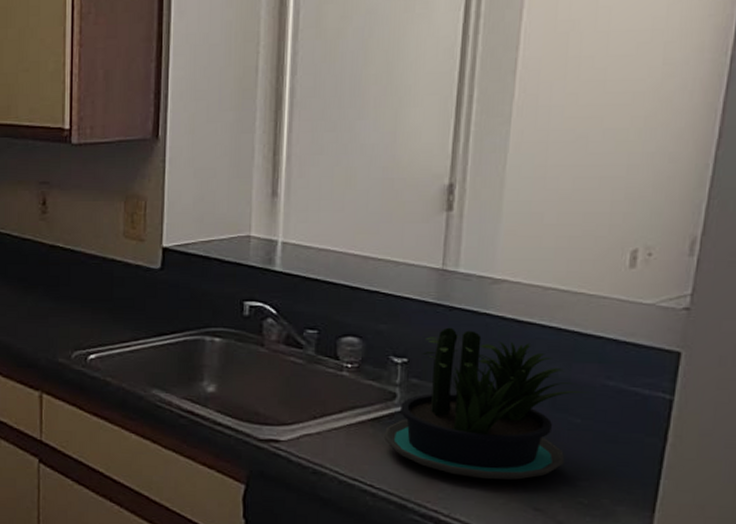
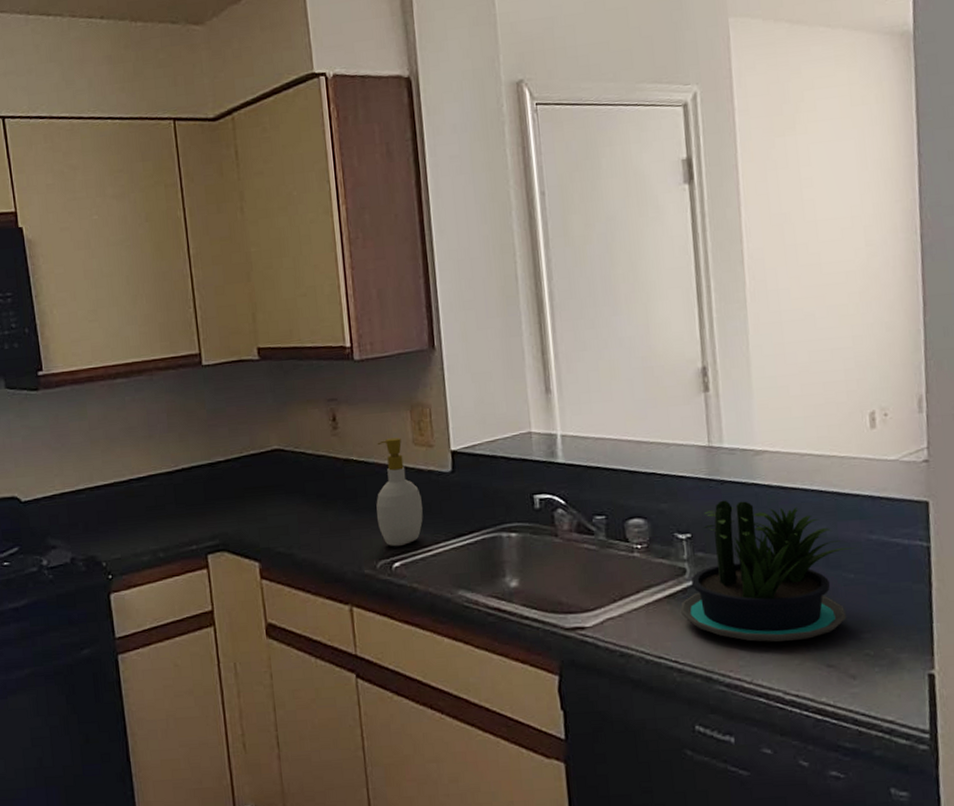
soap bottle: none [77,228,125,339] -> present [376,437,423,547]

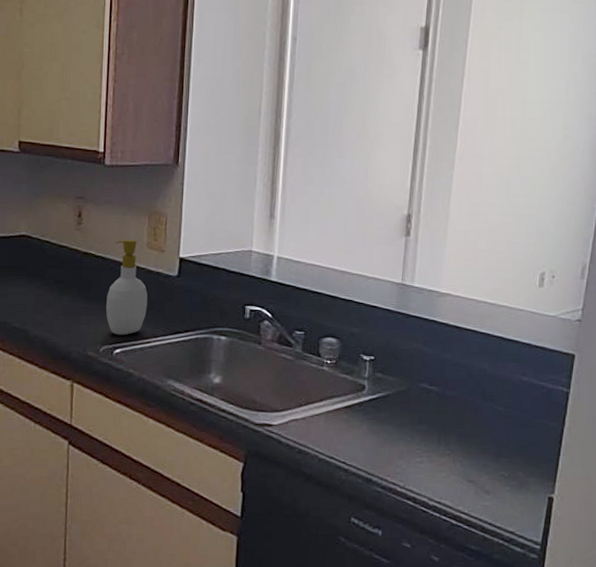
potted plant: present [680,500,857,643] -> none [354,331,509,457]

